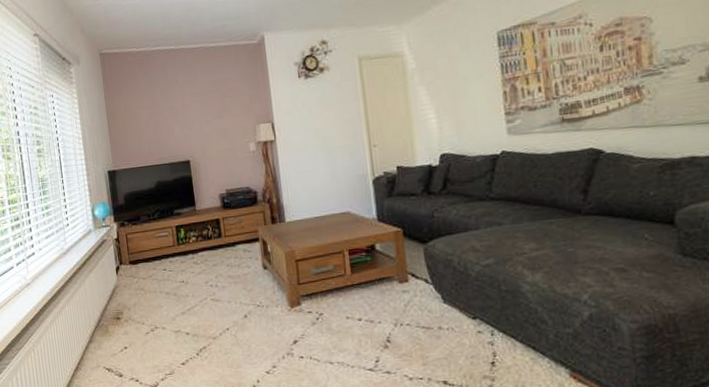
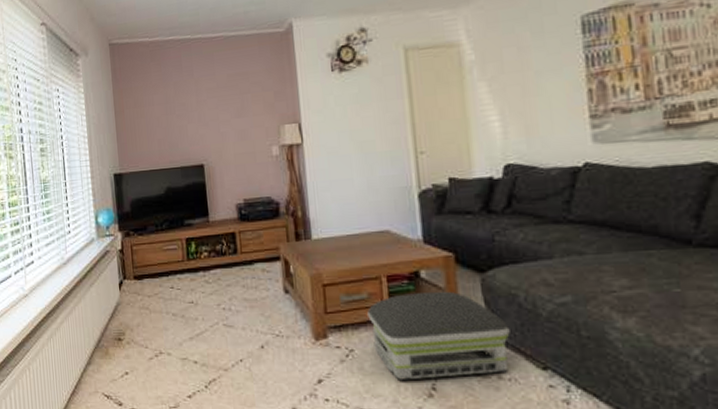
air purifier: none [333,260,448,336] -> present [367,291,510,381]

